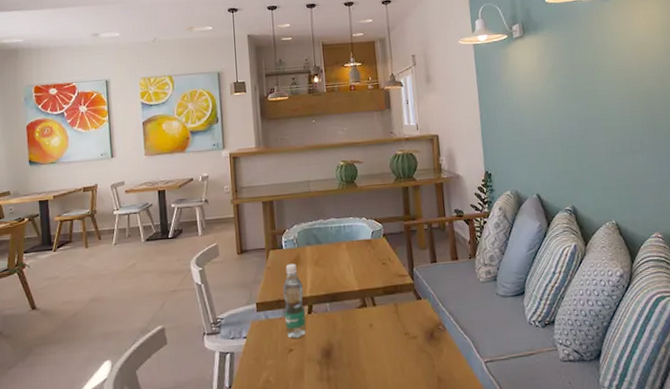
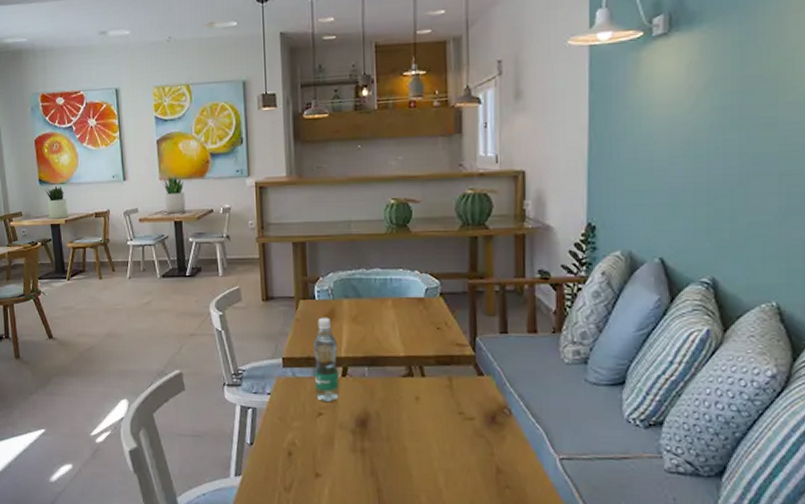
planter: none [34,165,58,197] -> present [44,186,70,220]
planter: none [148,149,169,185] -> present [163,174,186,214]

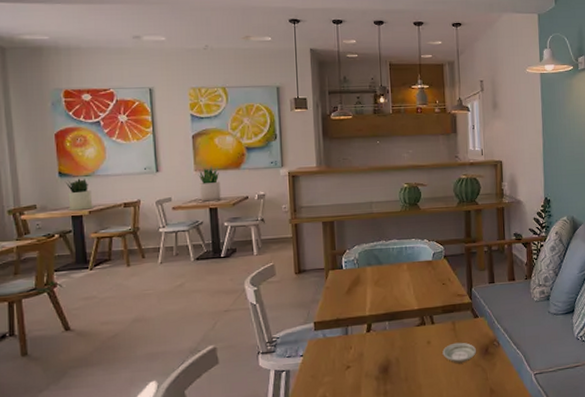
bottle: present [313,317,340,403] -> none [341,283,365,357]
saucer: none [434,403,480,430] -> present [442,342,477,364]

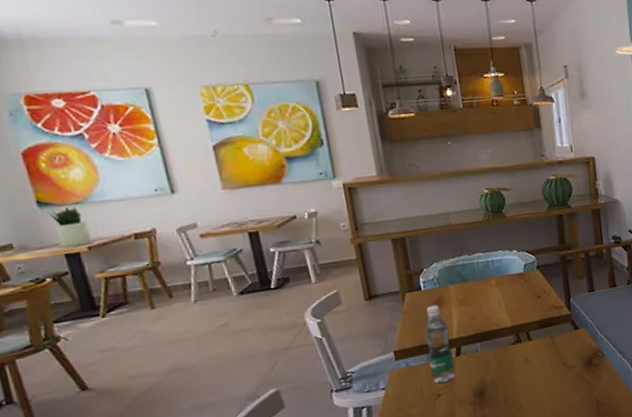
planter: present [198,165,221,202] -> none [227,181,262,226]
bottle: none [341,283,365,357] -> present [423,304,456,384]
saucer: present [442,342,477,364] -> none [542,356,580,379]

